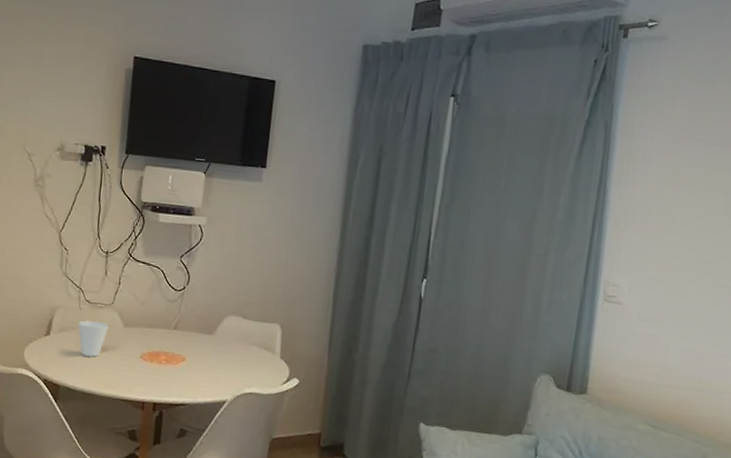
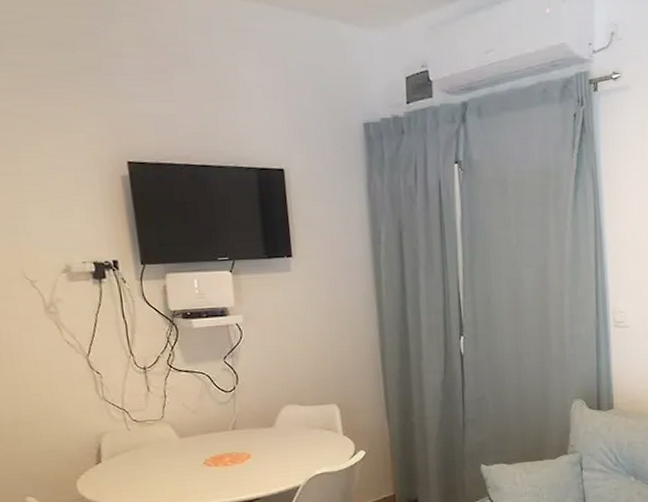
cup: present [78,320,109,357] -> none [130,438,164,475]

